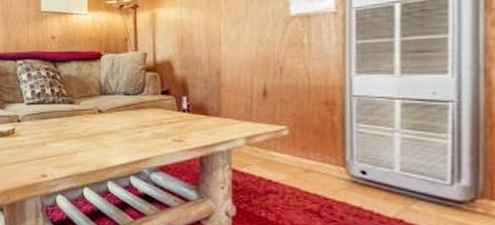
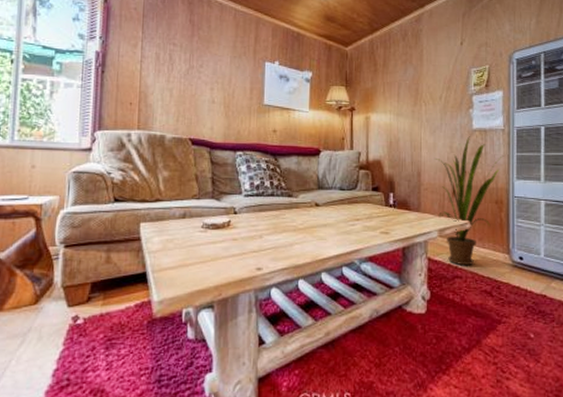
house plant: none [239,24,336,180] -> present [435,136,504,266]

